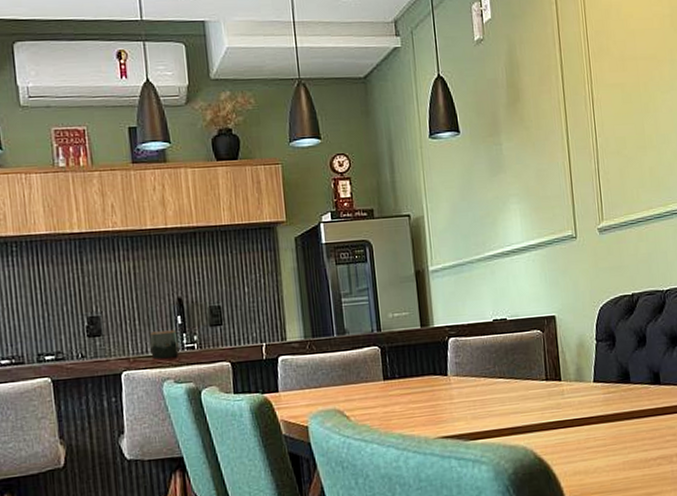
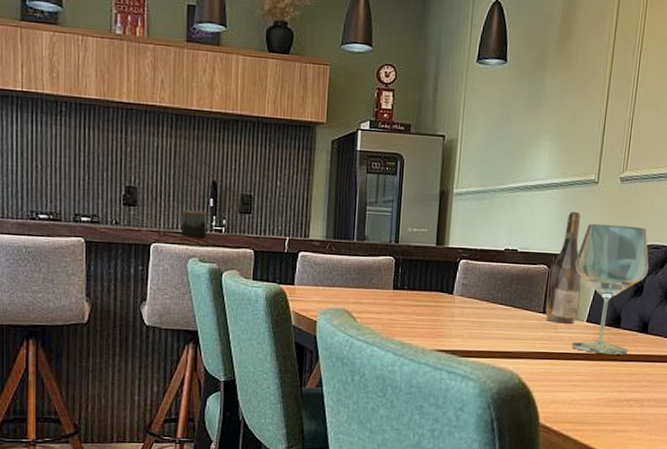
wine bottle: none [546,269,583,389] -> present [546,211,582,324]
wine glass: none [568,275,648,414] -> present [571,223,649,355]

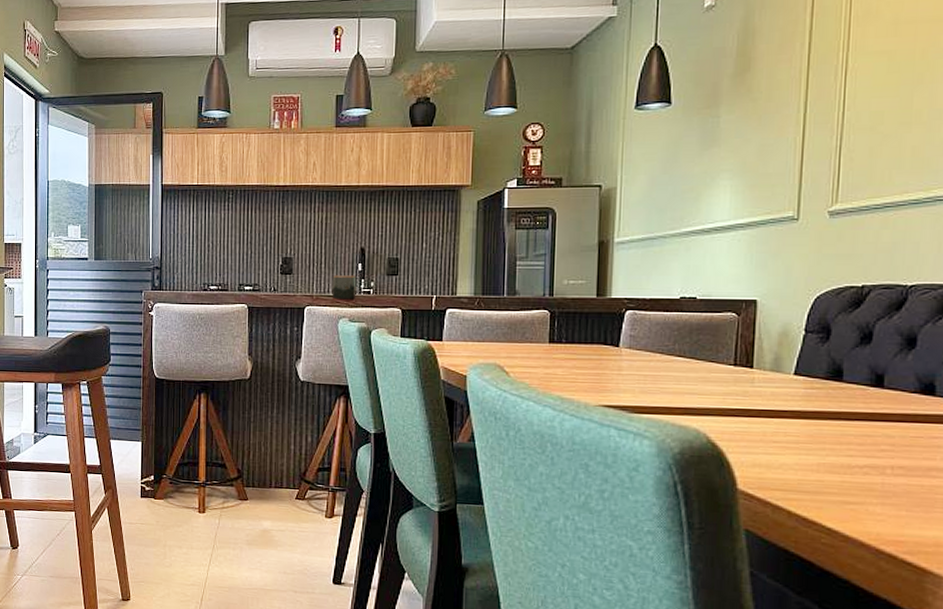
wine bottle: present [546,211,582,324] -> none [737,252,783,377]
wine glass: present [571,223,649,355] -> none [772,264,879,413]

